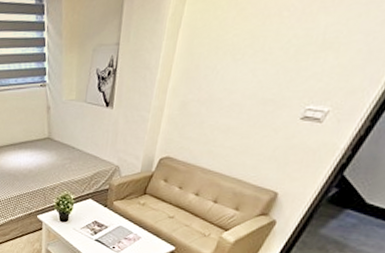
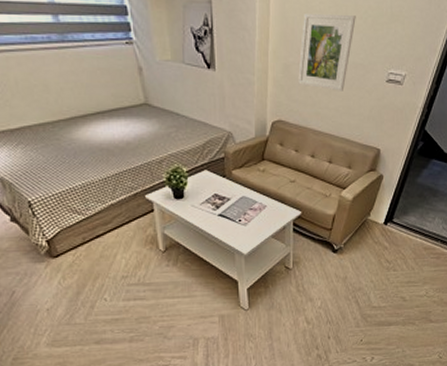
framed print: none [194,45,275,129] -> present [298,12,356,91]

